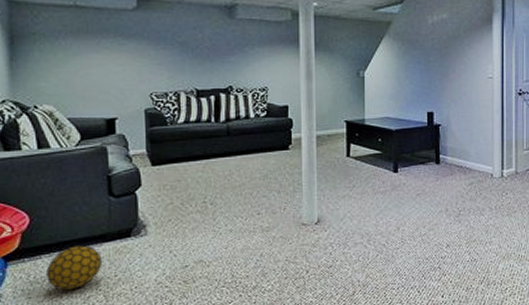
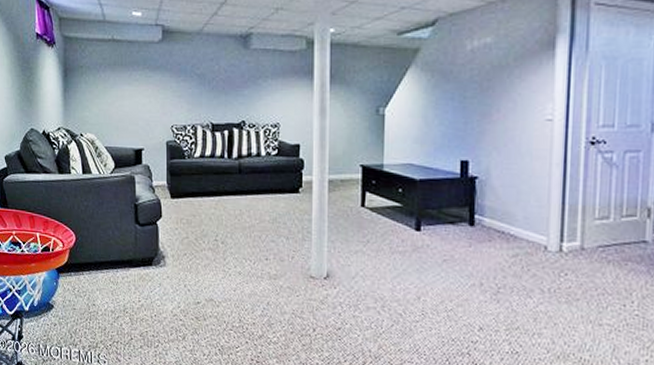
decorative ball: present [46,245,103,291] -> none [87,267,129,308]

